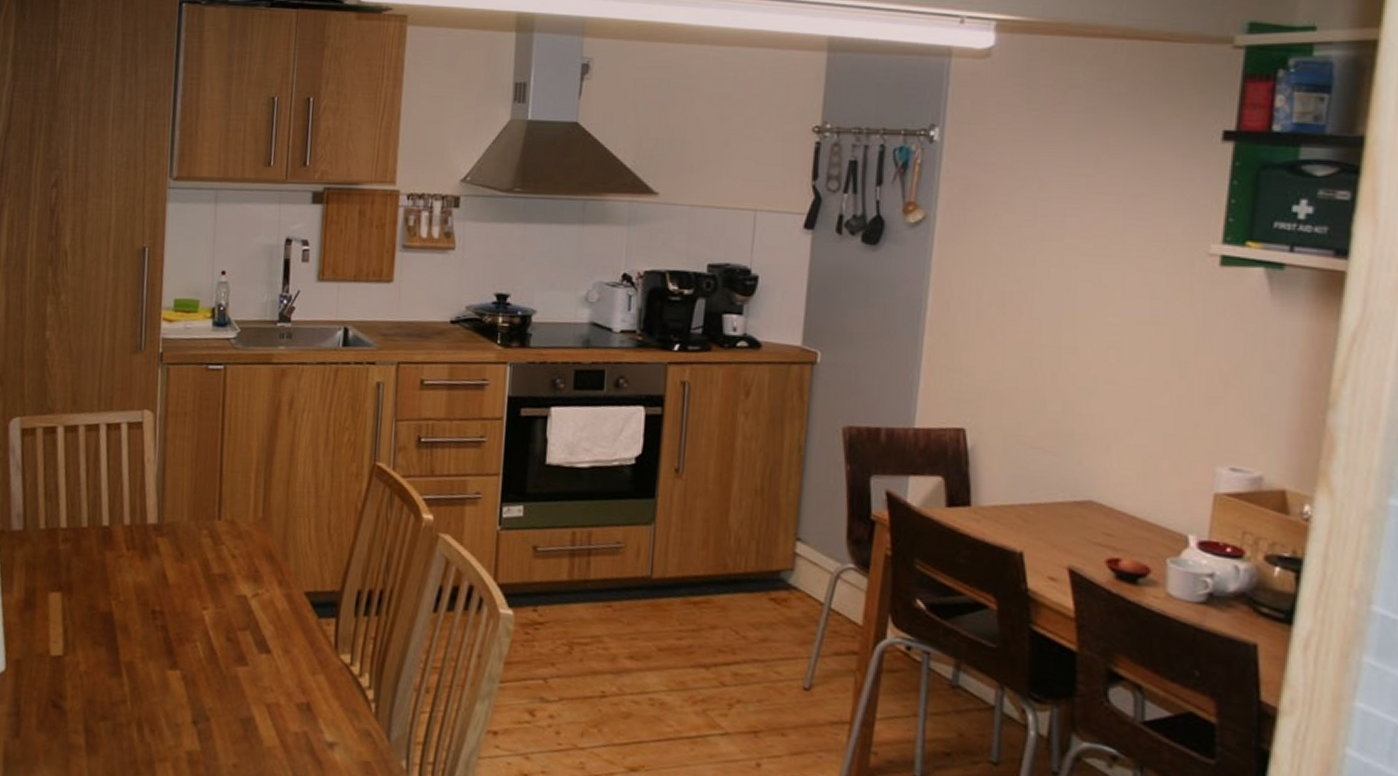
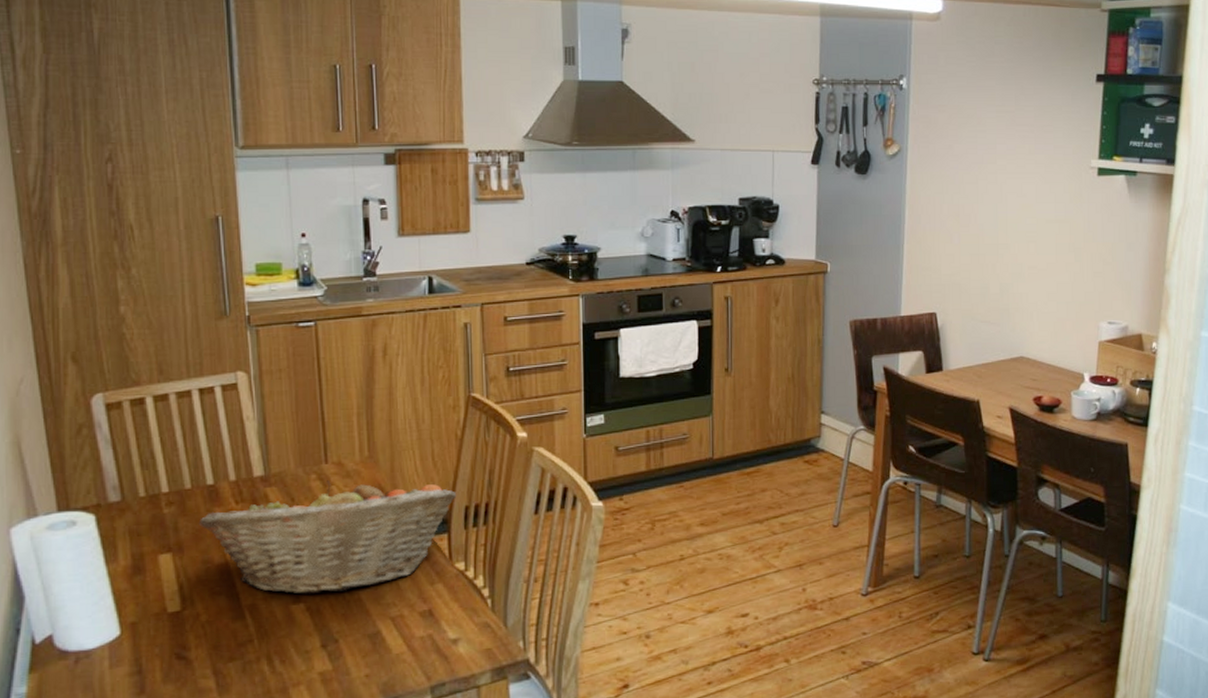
fruit basket: none [89,538,350,666] -> present [198,480,457,594]

